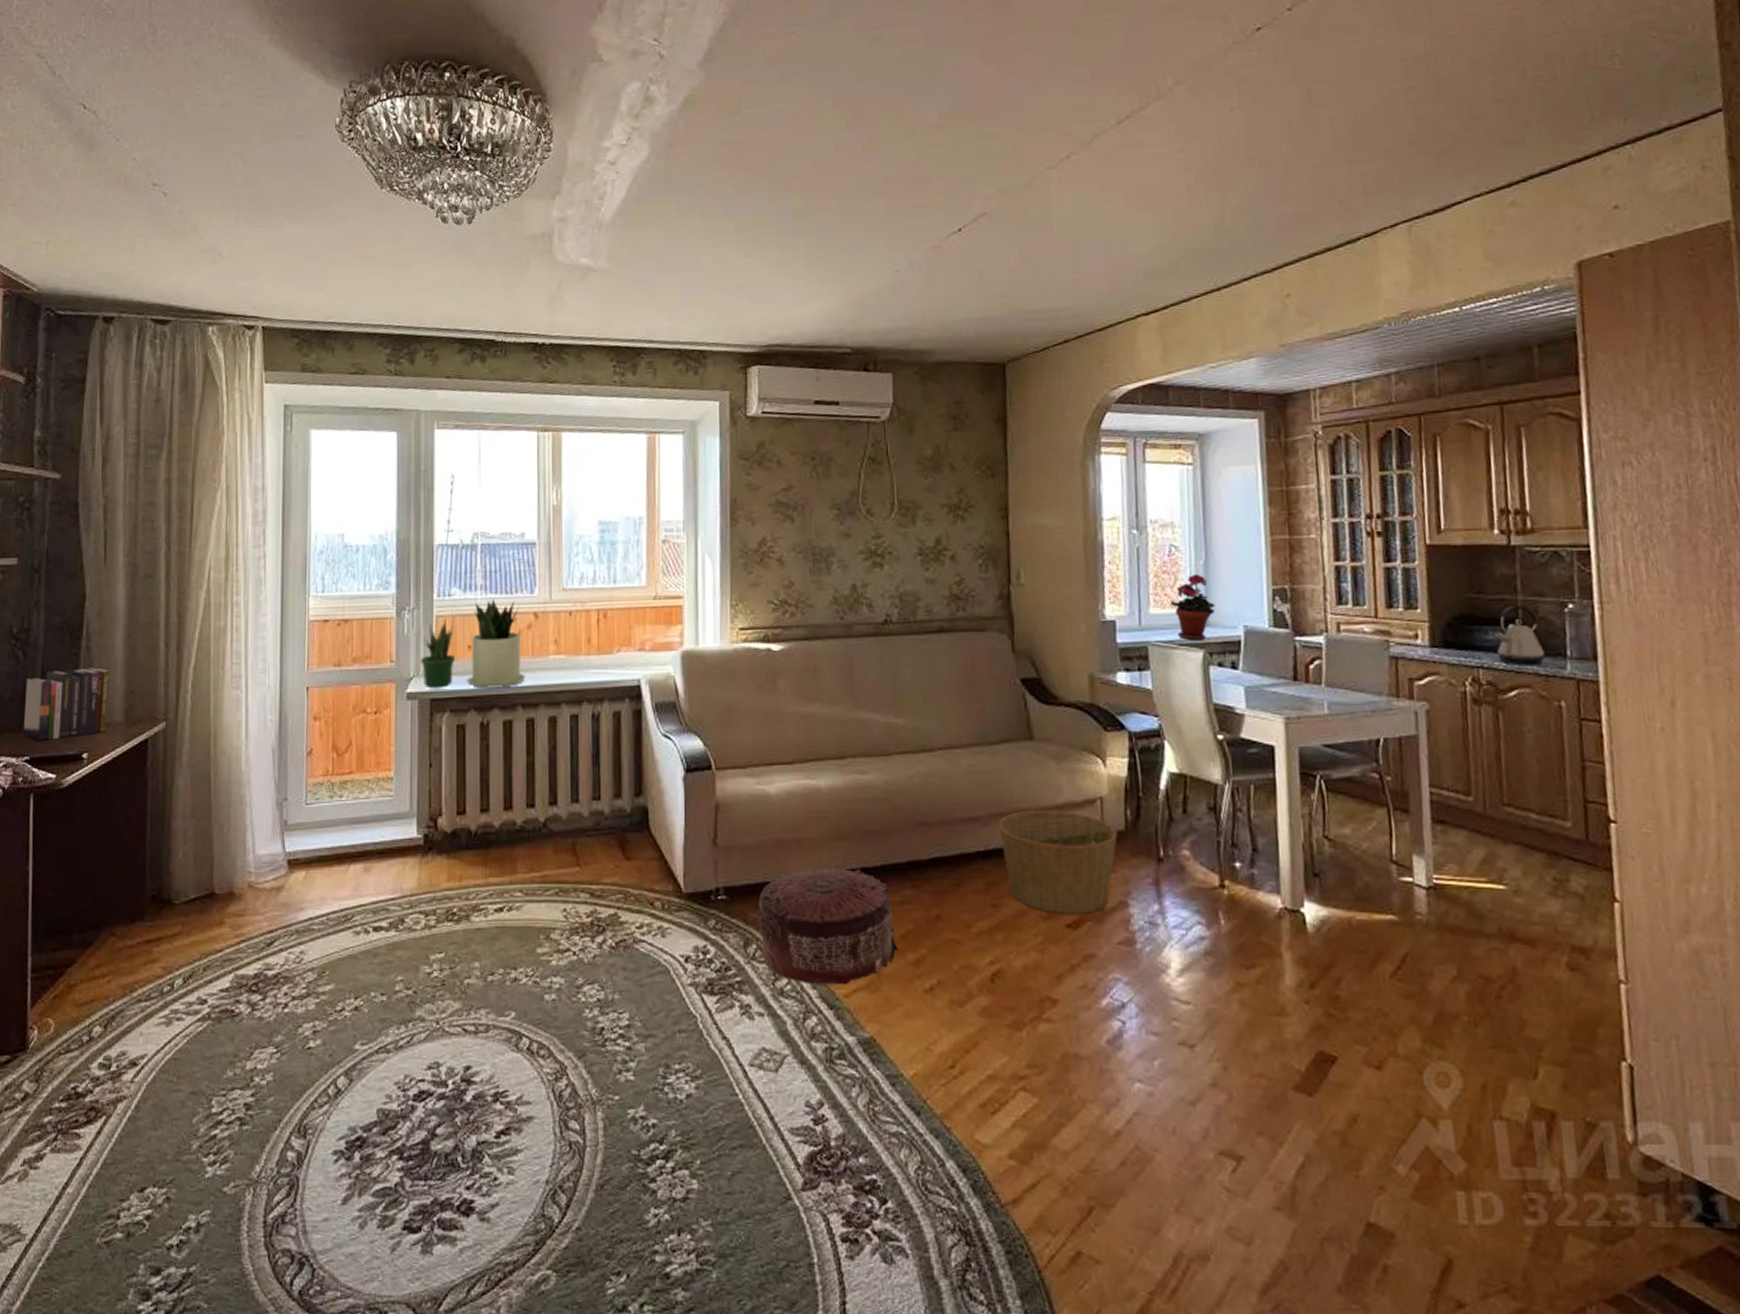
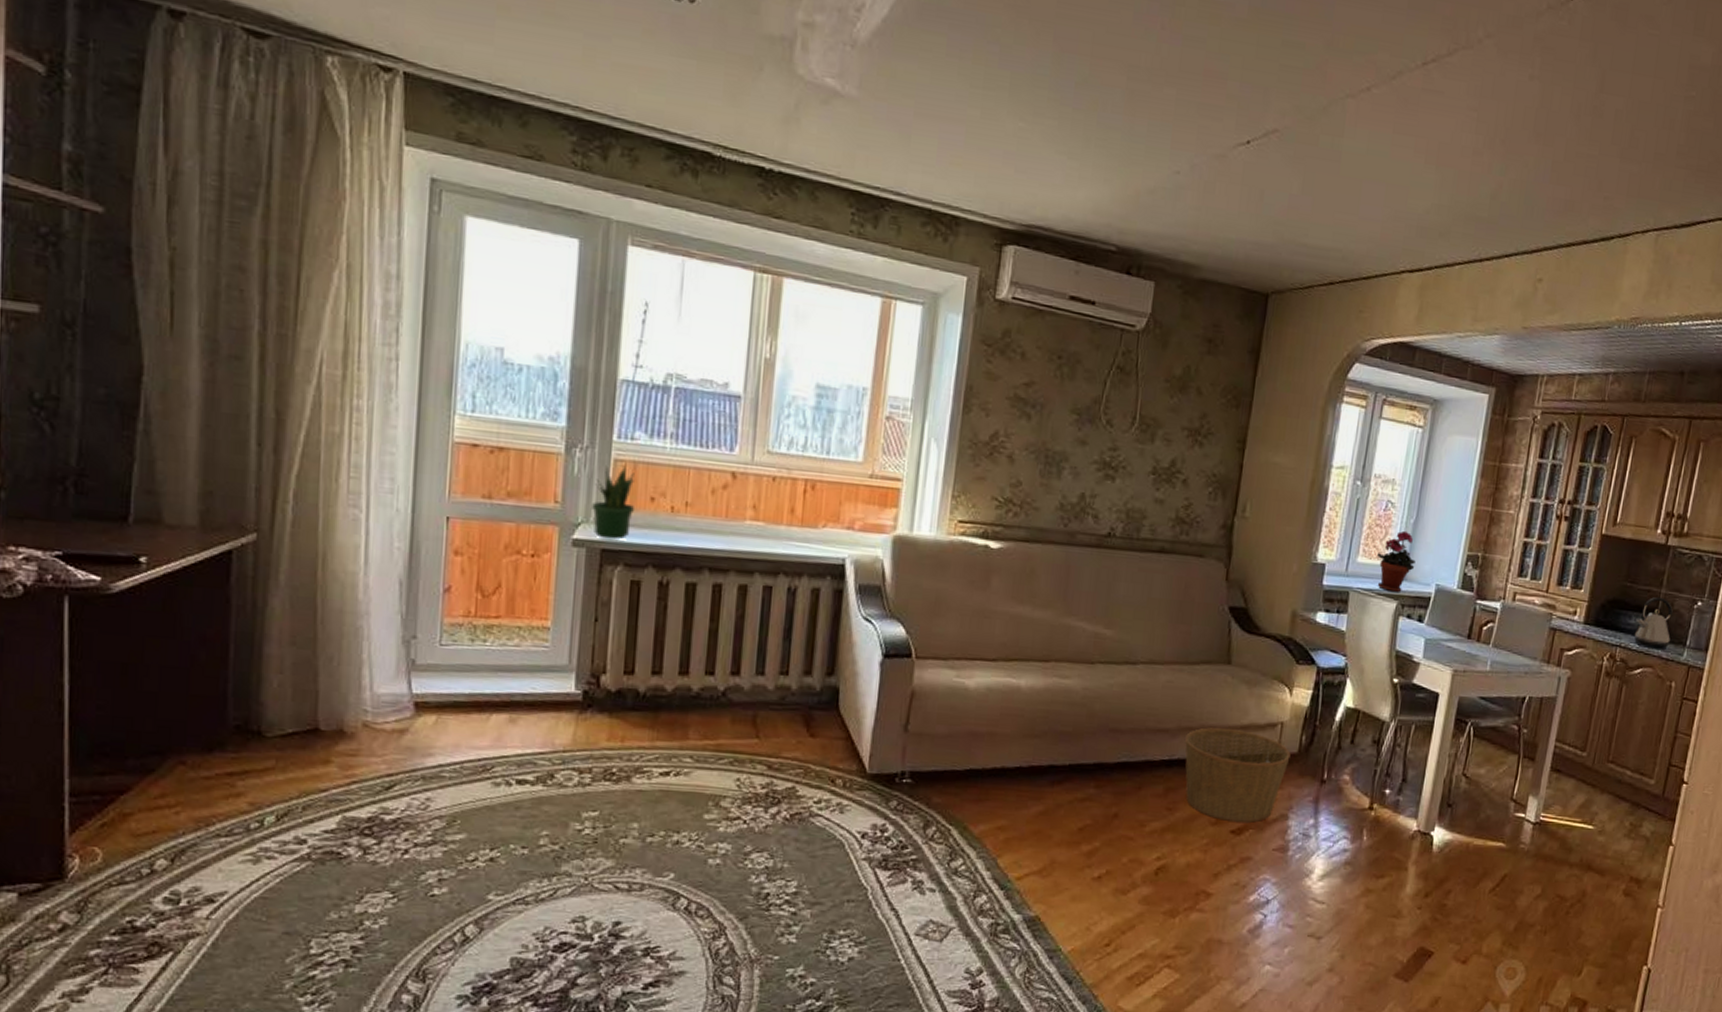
books: present [23,667,109,742] -> none [51,452,177,537]
planter: present [466,599,525,689] -> none [646,450,716,548]
pouf: present [756,868,899,985] -> none [940,761,1074,869]

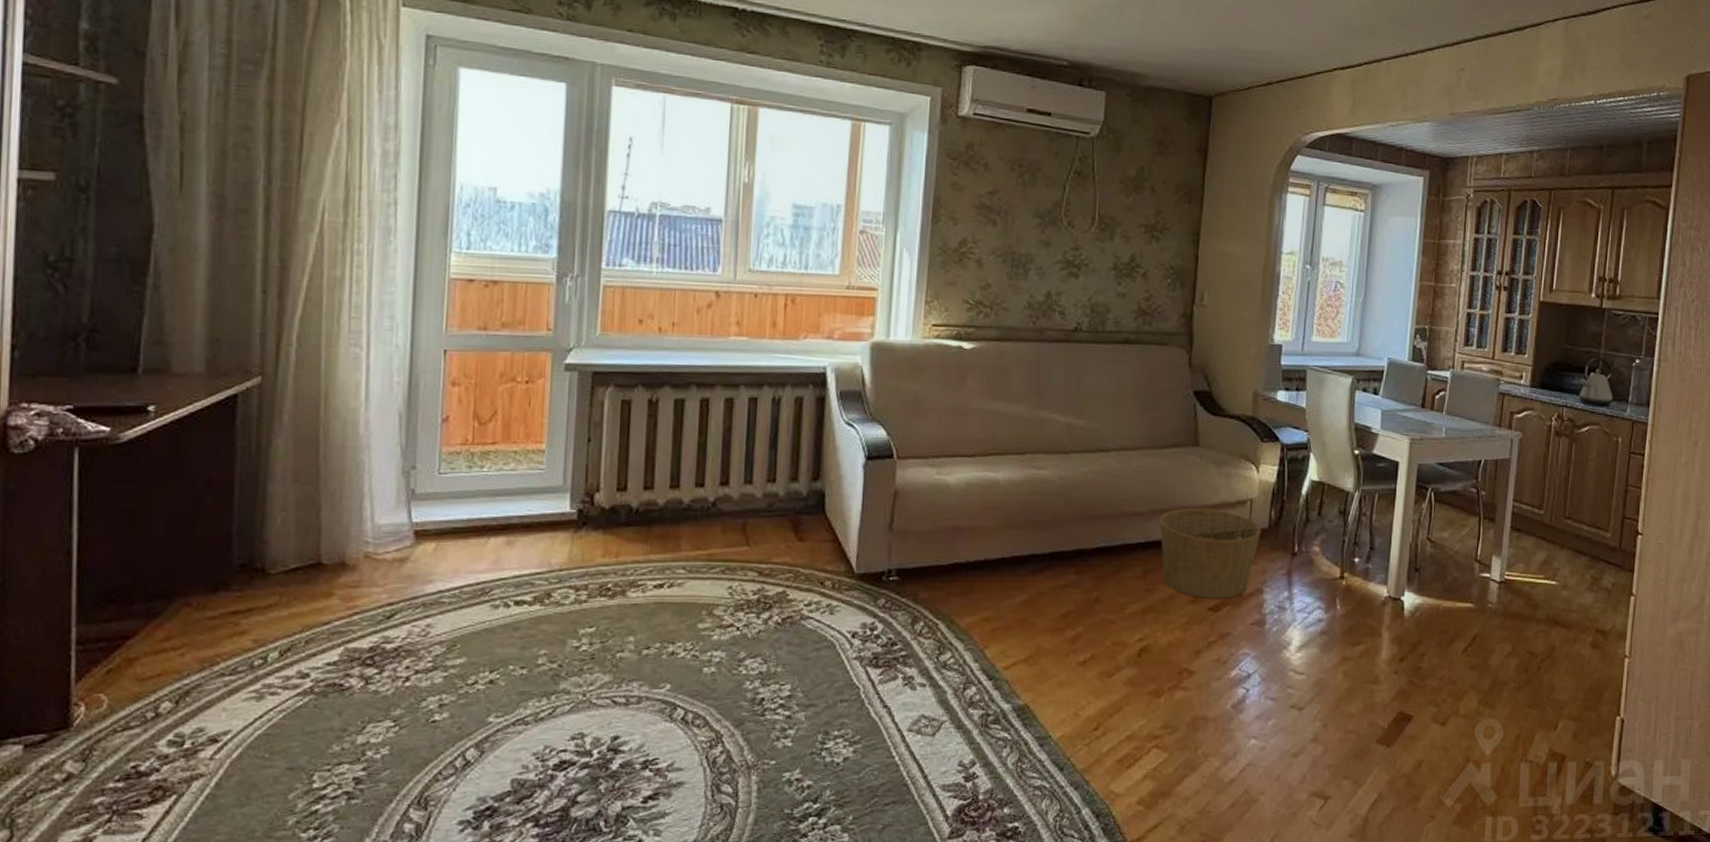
planter: present [592,465,635,540] -> none [583,291,625,362]
potted plant: present [1376,530,1416,593] -> none [1329,309,1367,368]

